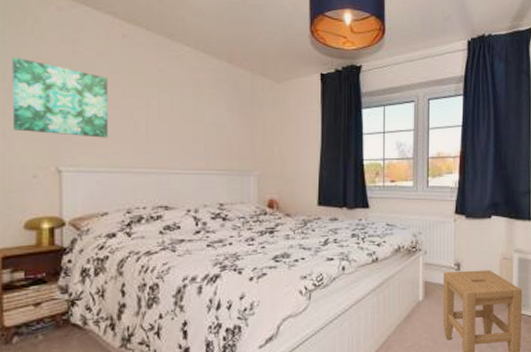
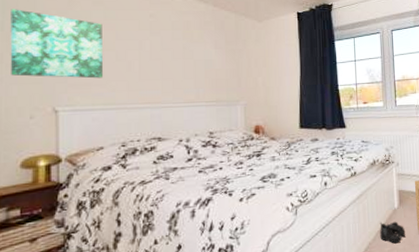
boots: none [401,314,428,339] -> present [379,221,405,244]

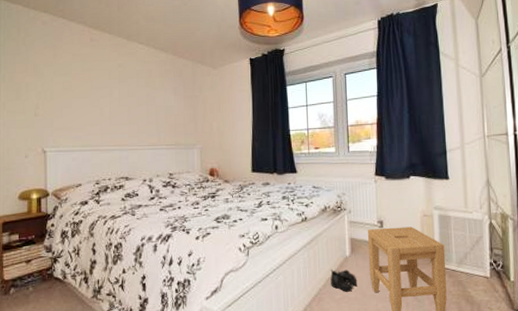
wall art: present [10,9,104,79] -> none [10,63,81,123]

